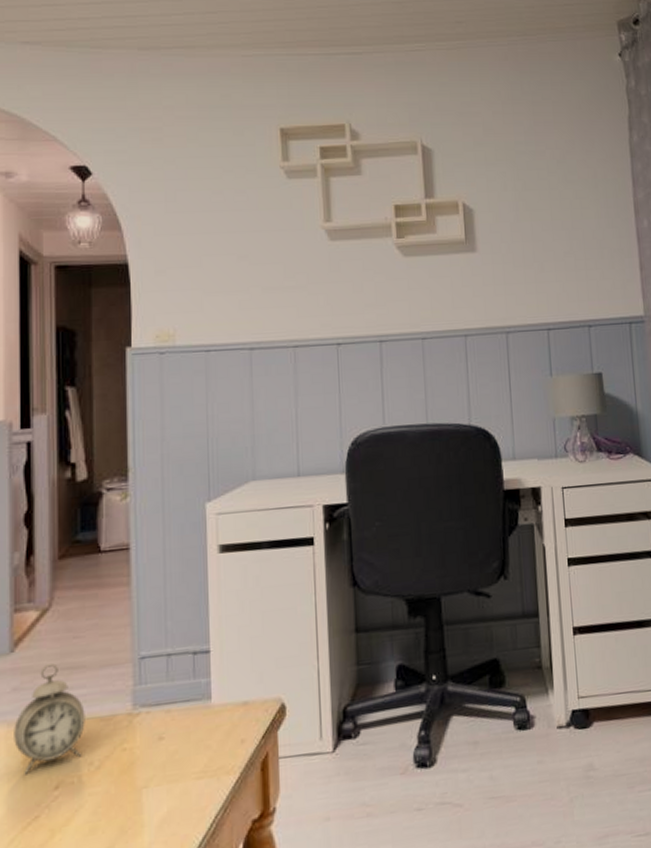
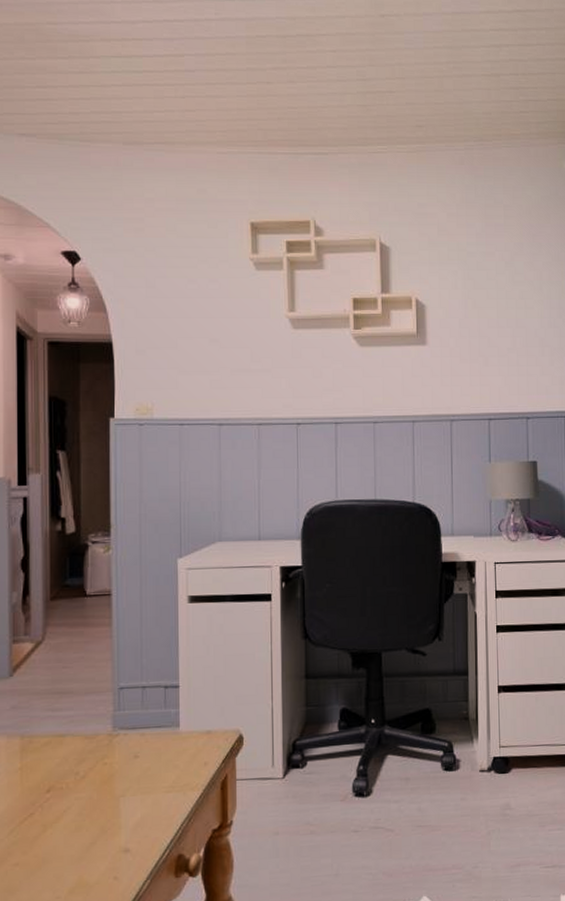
alarm clock: present [14,663,85,775] -> none [13,688,73,779]

